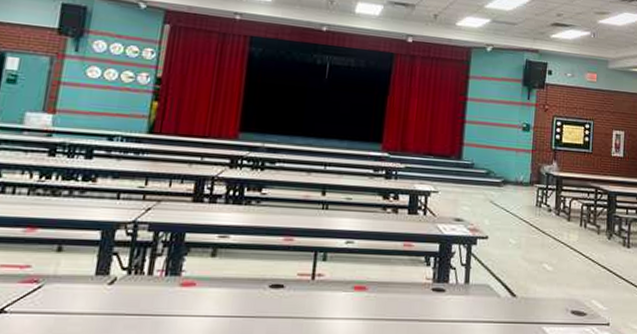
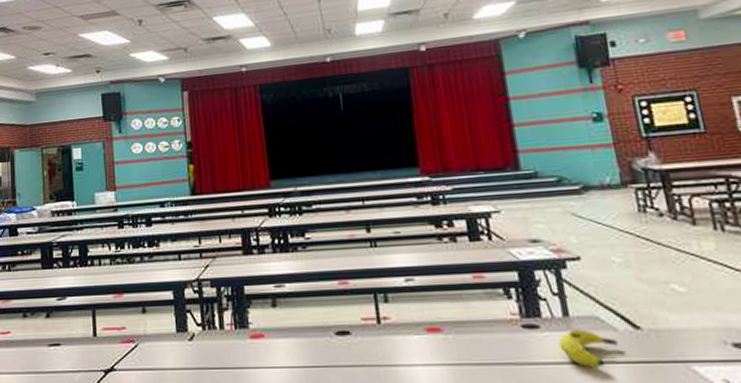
banana: none [456,294,499,326] -> present [558,329,619,368]

